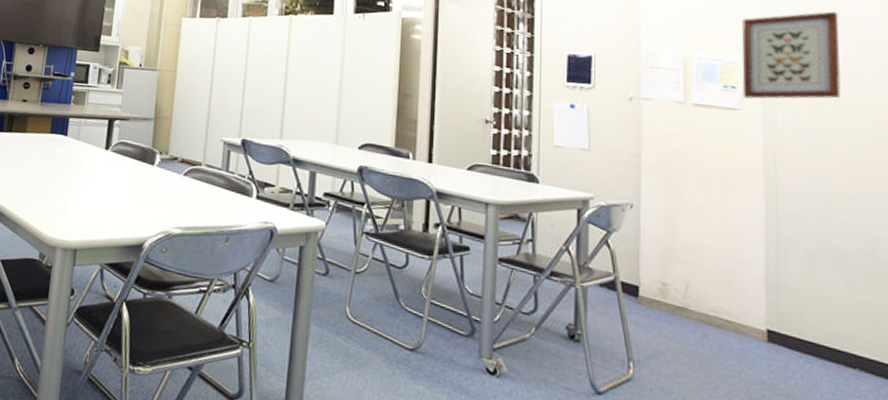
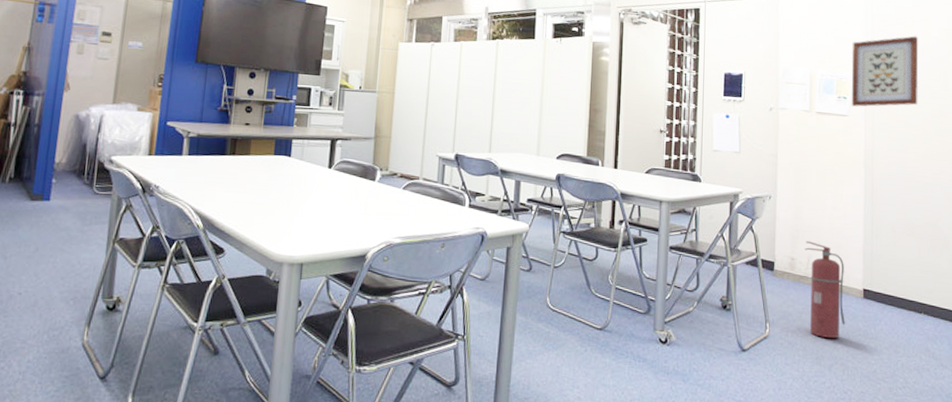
fire extinguisher: none [680,263,742,390] -> present [804,241,845,338]

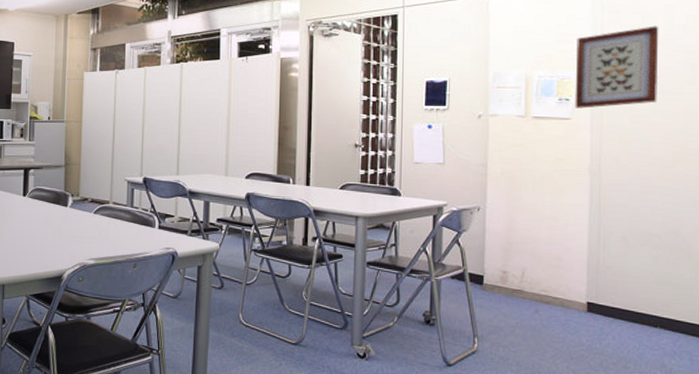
fire extinguisher: present [804,241,845,338] -> none [518,253,565,353]

